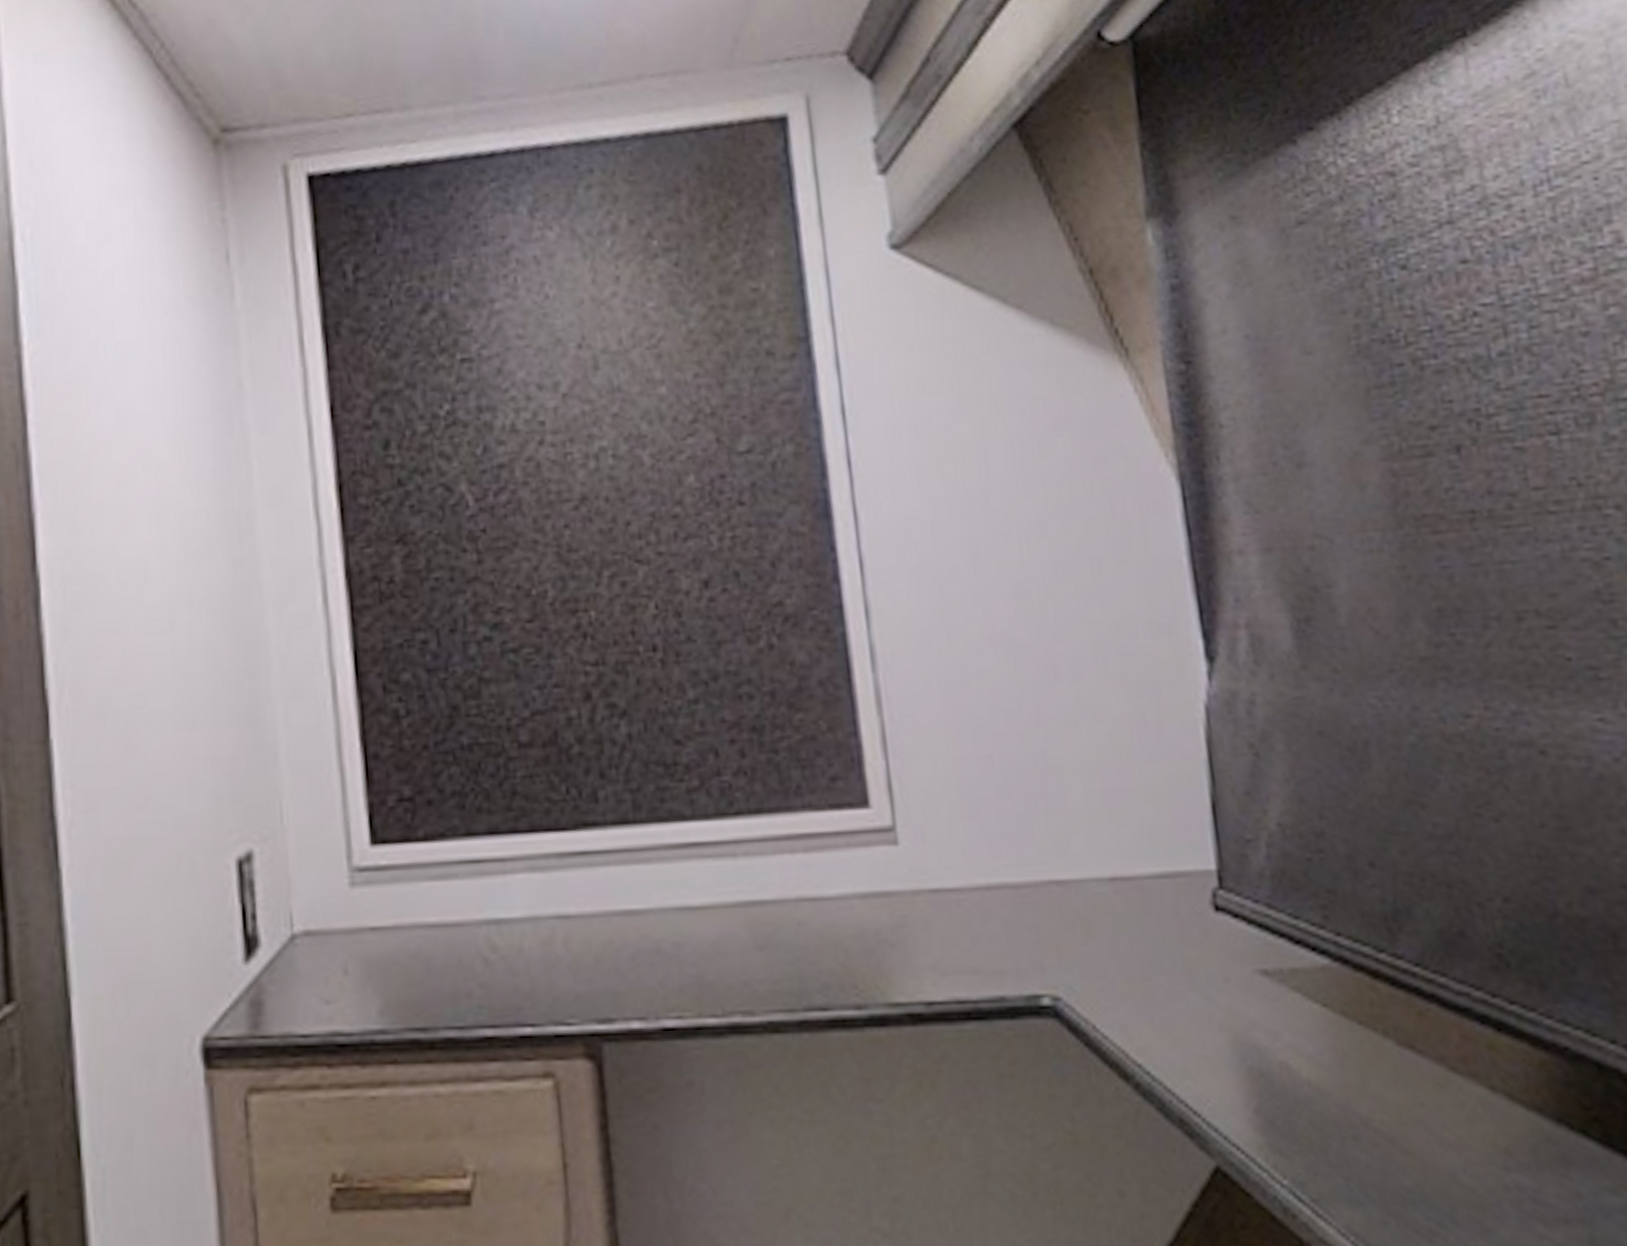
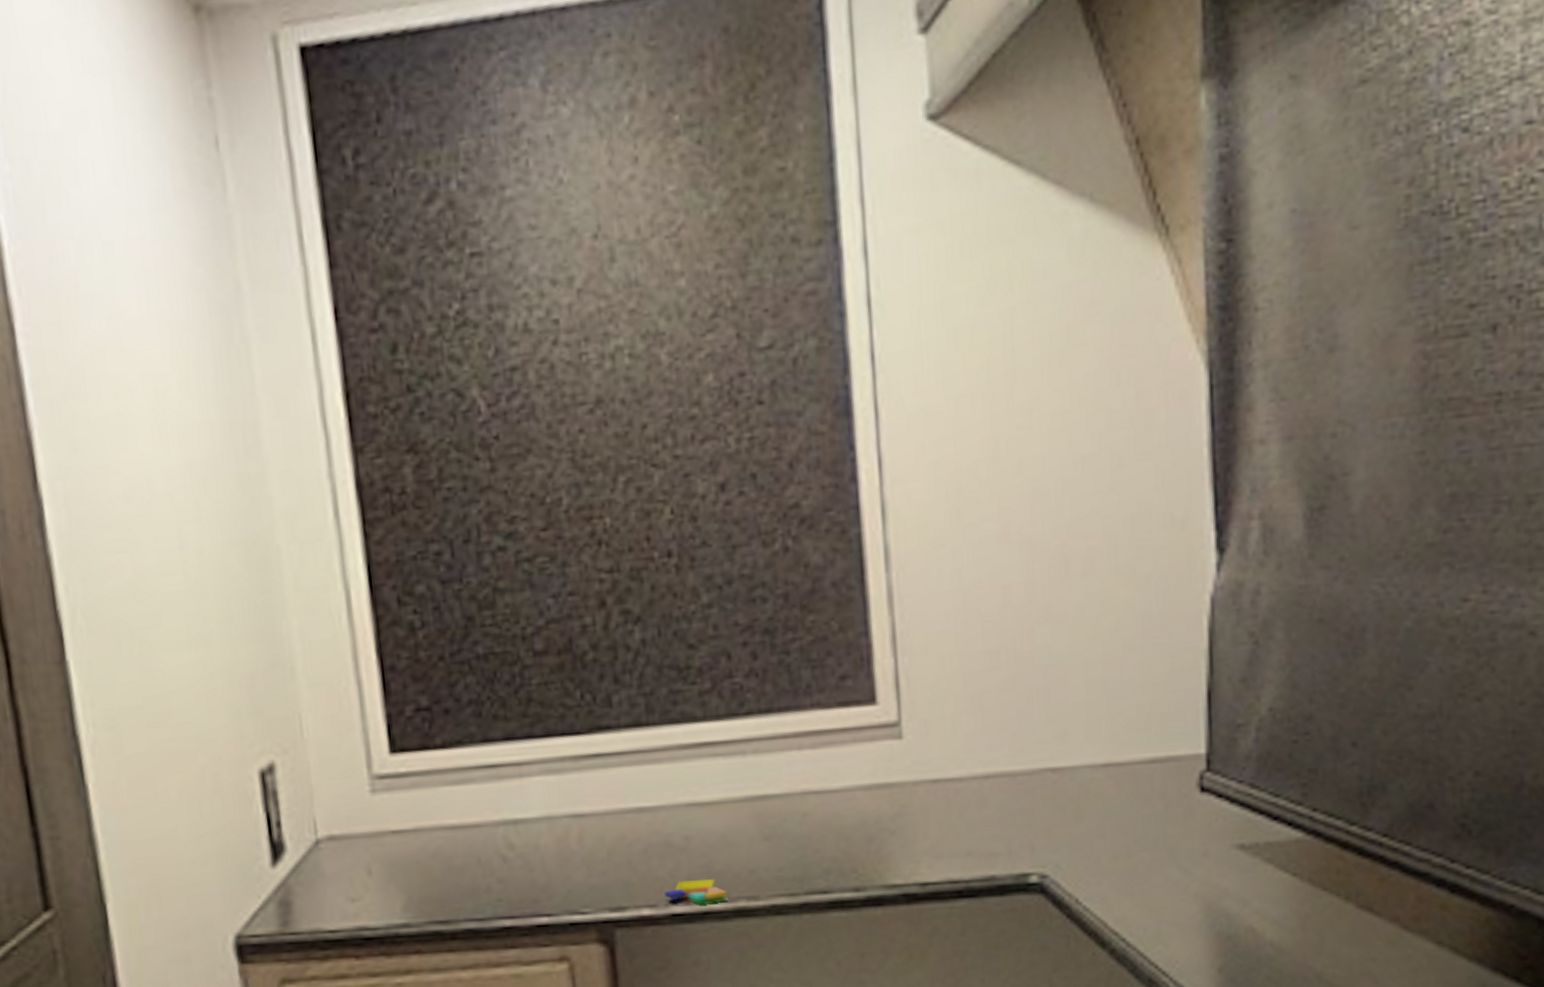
sticky notes: none [655,991,722,1019] -> present [665,879,728,905]

